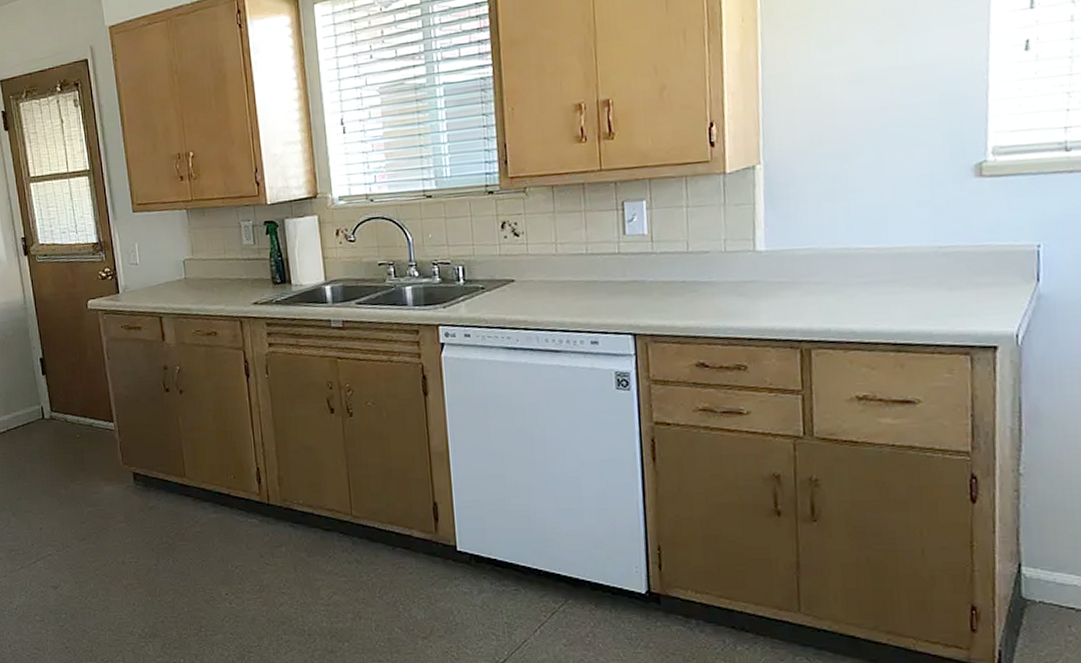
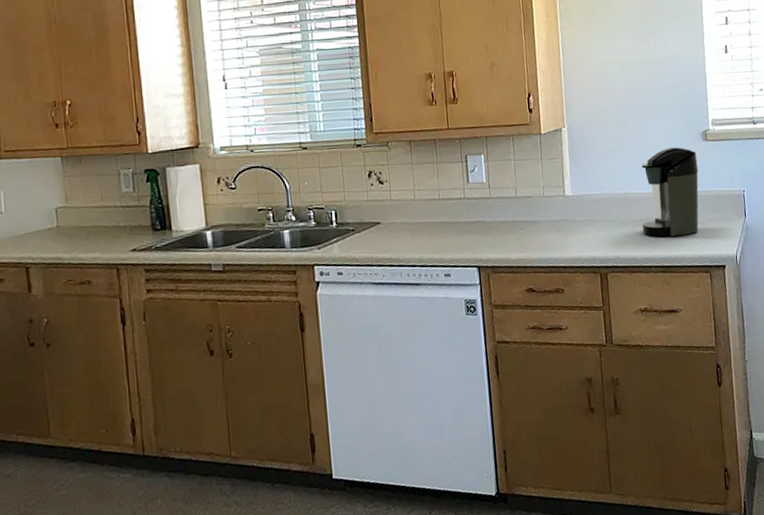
coffee maker: none [868,185,964,306] -> present [642,146,699,237]

